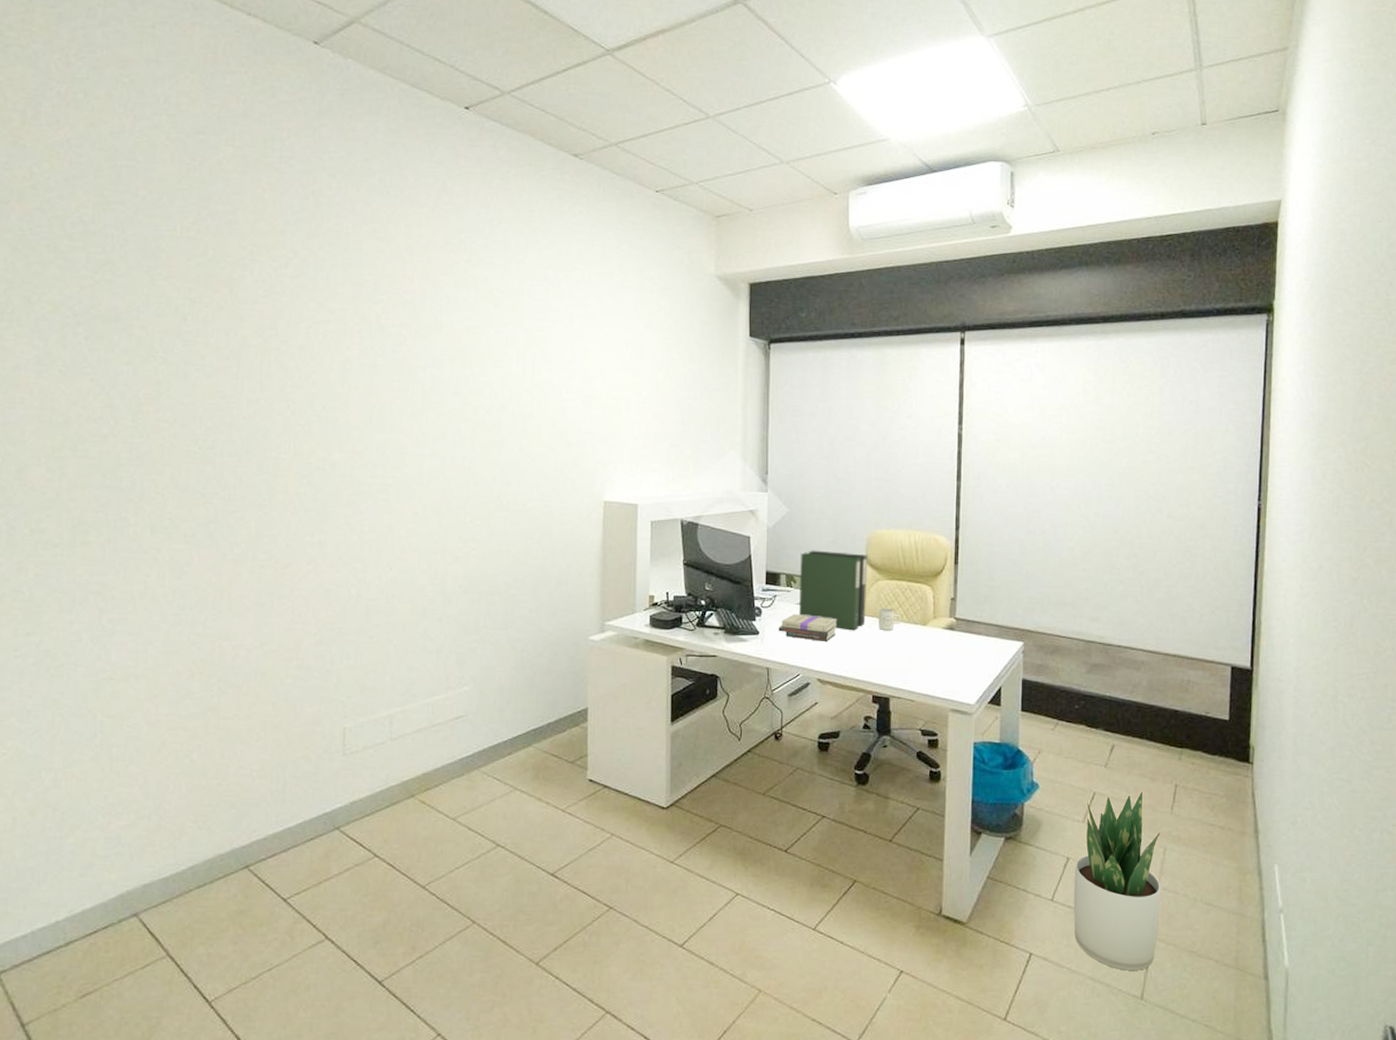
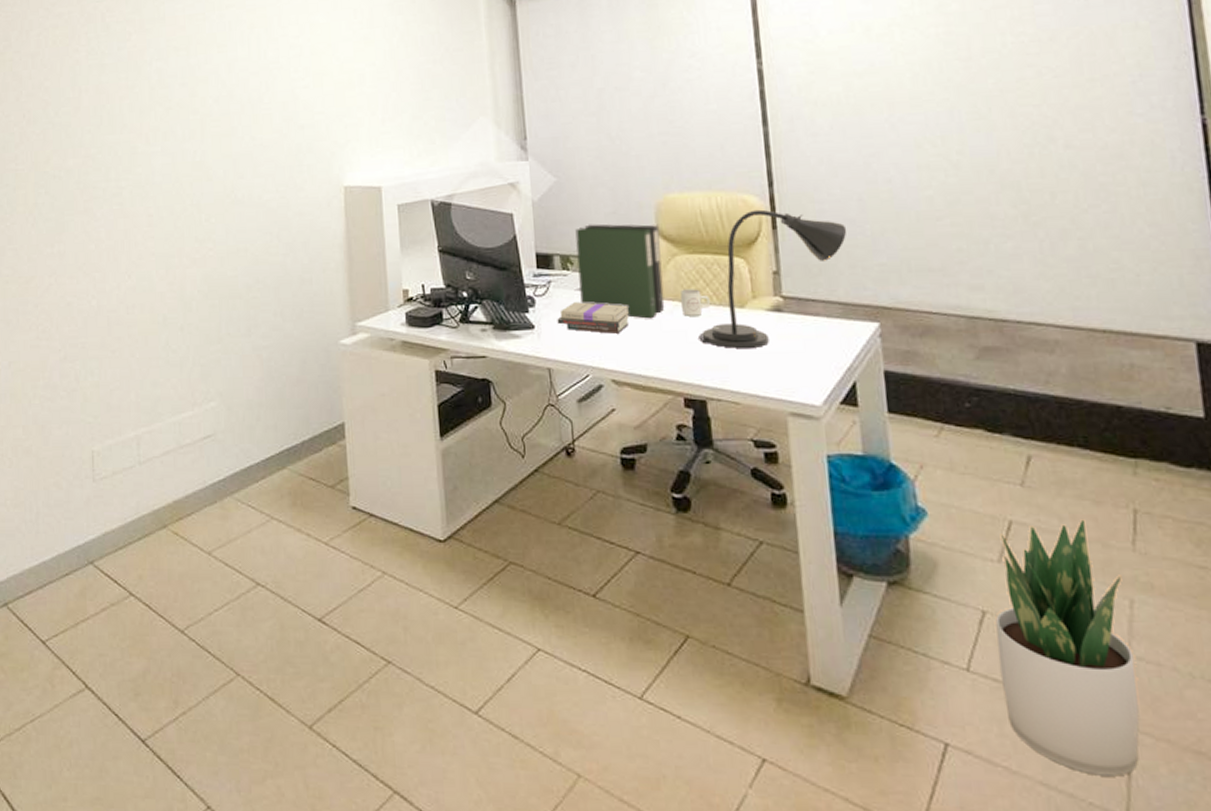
desk lamp: none [889,548,1009,657] -> present [699,209,847,348]

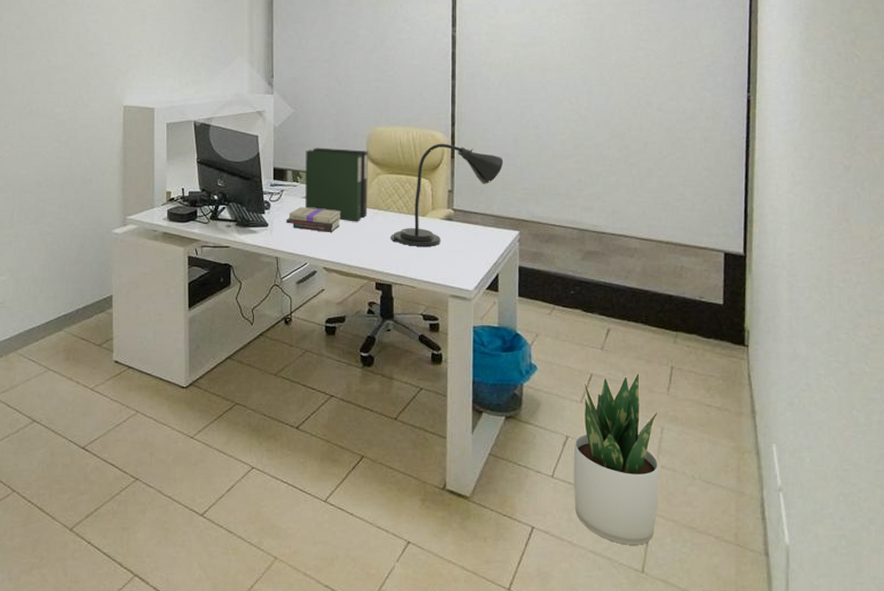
mug: present [680,289,710,316] -> none [379,201,401,221]

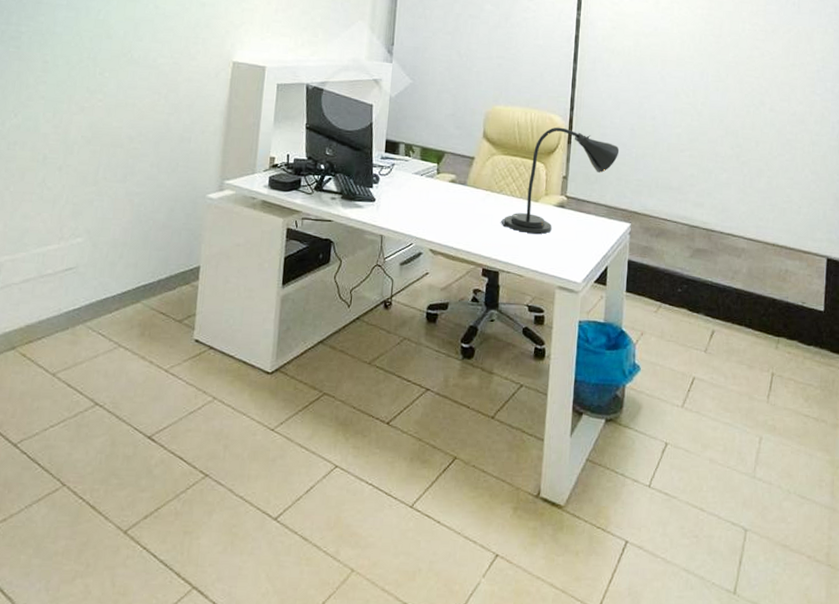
books: present [286,207,340,232] -> none [394,183,452,212]
binder: present [304,147,369,222] -> none [416,121,485,203]
planter: present [573,373,659,545] -> none [670,378,757,564]

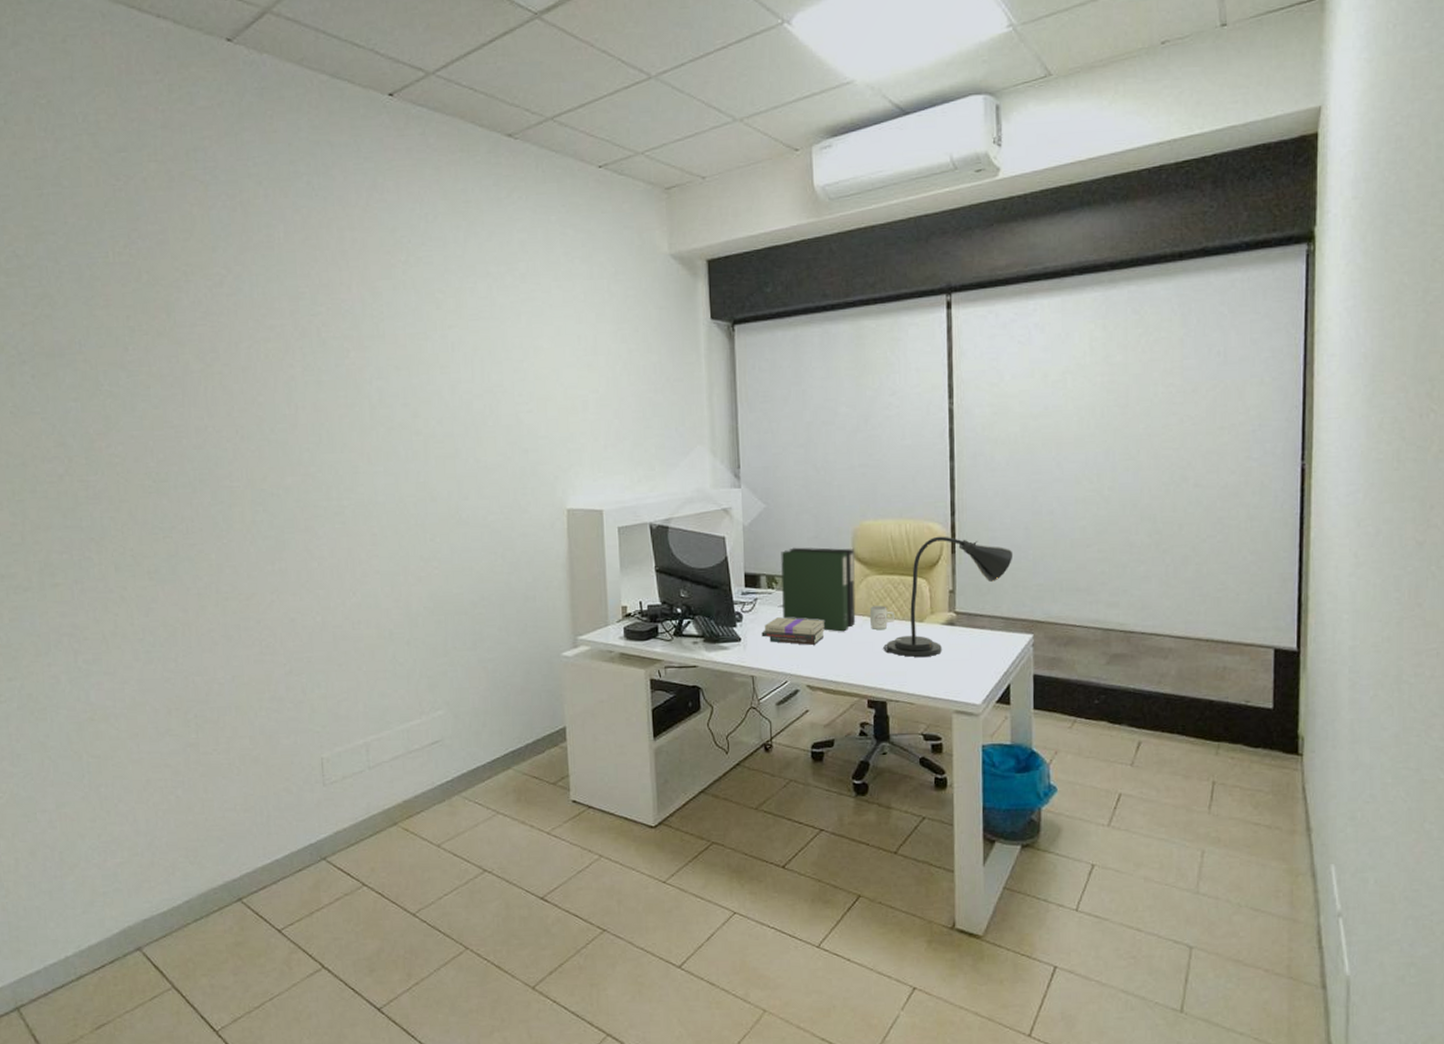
books: none [394,183,452,212] -> present [761,617,825,645]
binder: none [416,121,485,203] -> present [781,547,856,632]
mug: none [491,182,514,205] -> present [869,605,894,630]

